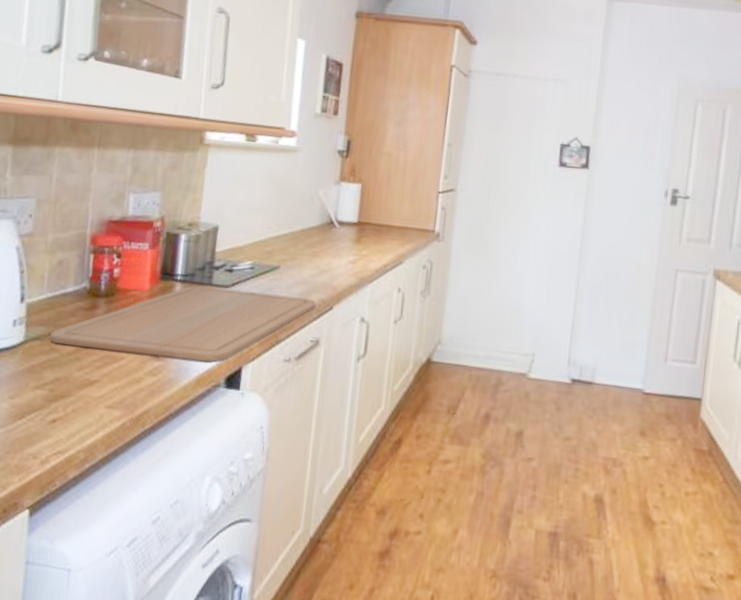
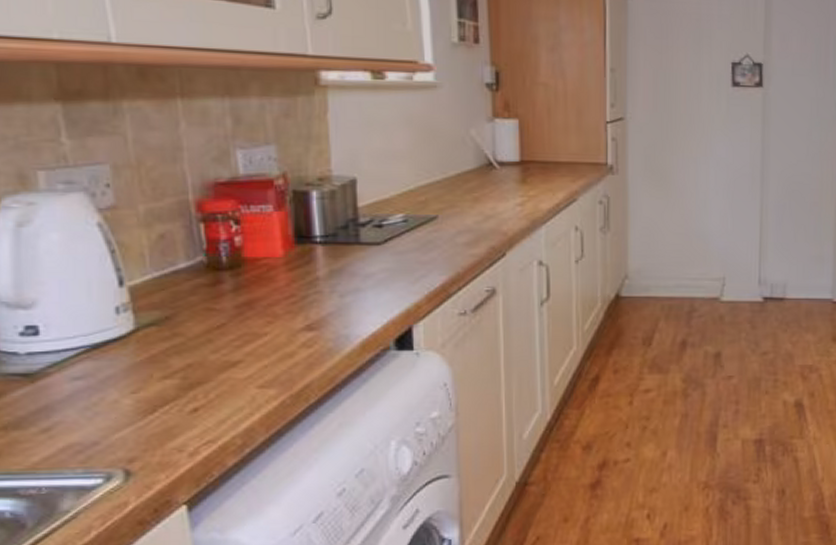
chopping board: present [50,286,317,362] -> none [168,245,486,326]

